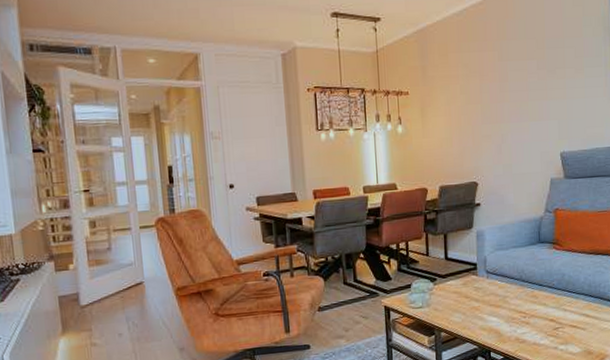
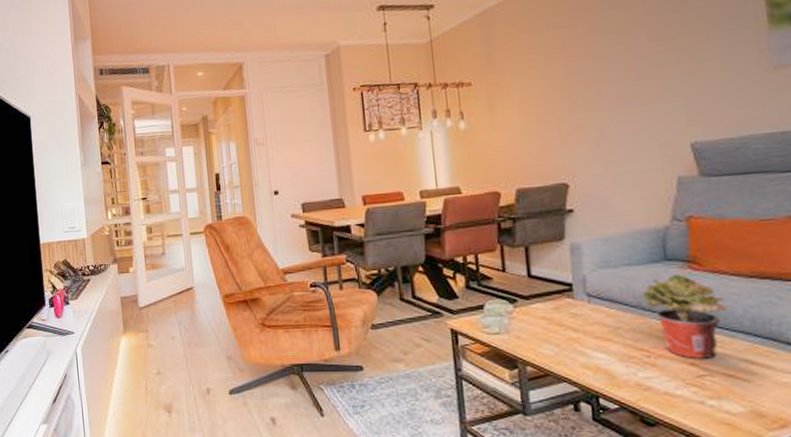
potted plant: none [524,252,576,316] -> present [643,273,729,359]

